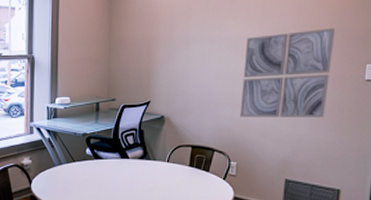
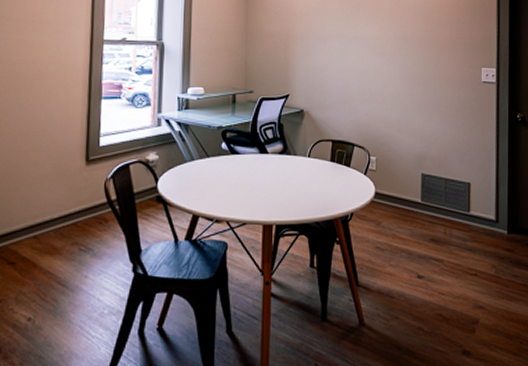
wall art: present [239,28,336,117] -> none [376,34,454,115]

